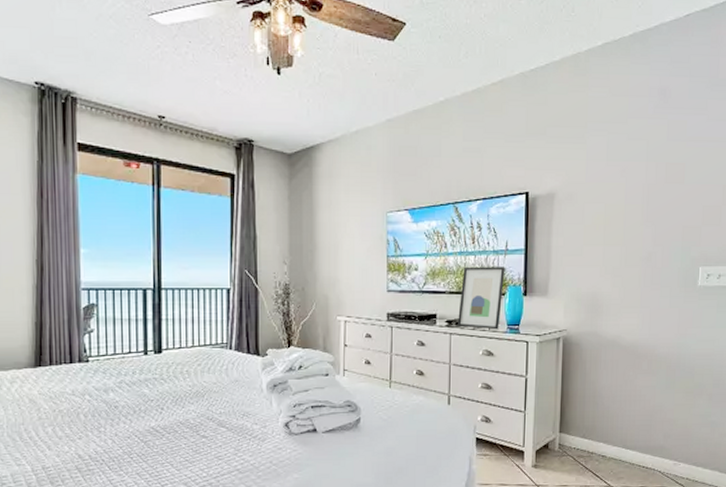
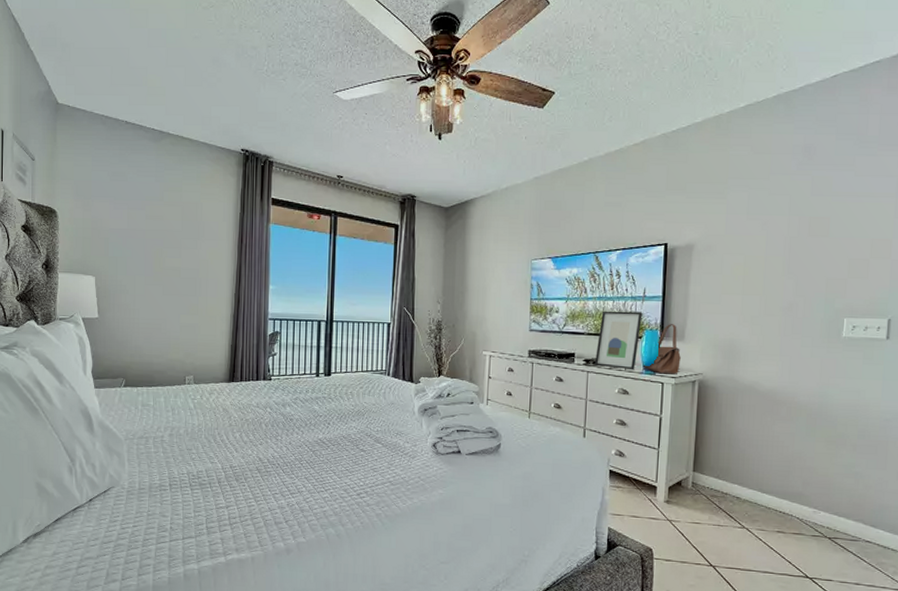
handbag: none [508,279,545,332] -> present [644,324,681,374]

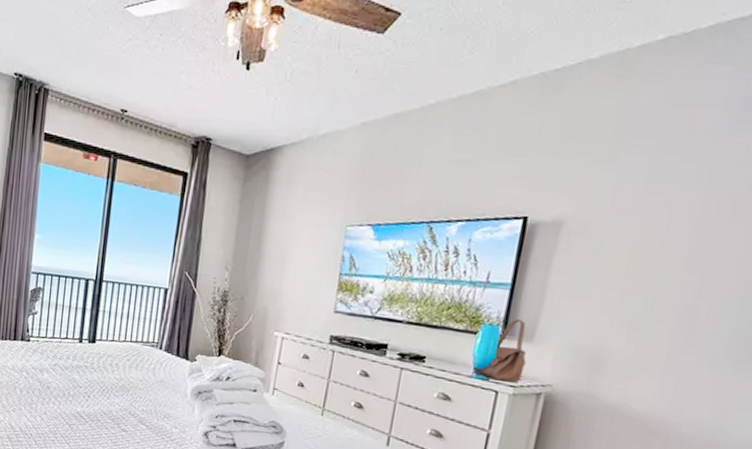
picture frame: present [595,311,643,370] -> none [412,296,483,373]

